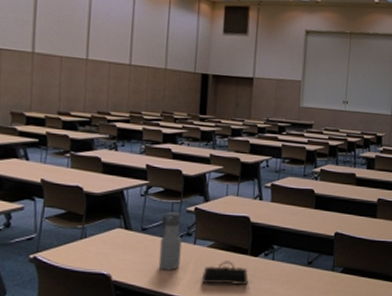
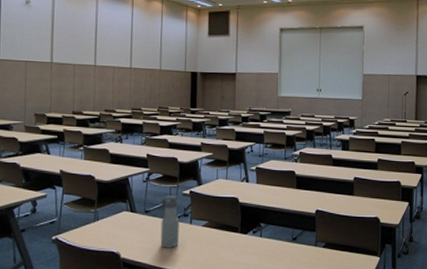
pencil case: present [201,261,249,286] -> none [197,238,240,261]

